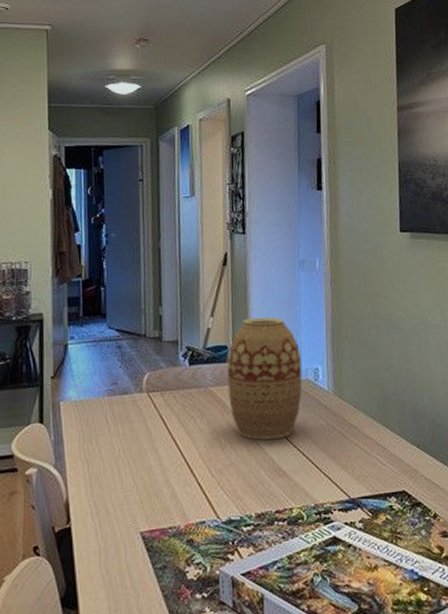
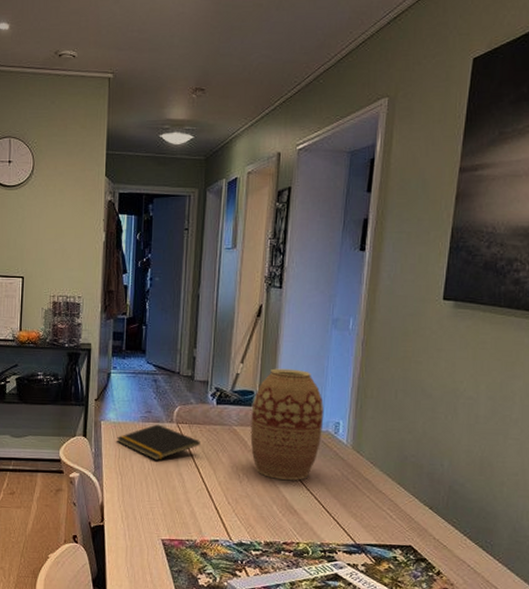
notepad: none [80,396,175,439] -> present [117,424,200,460]

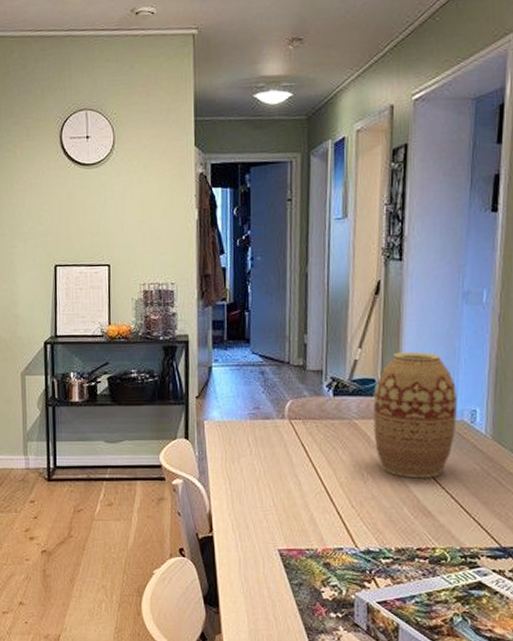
notepad: present [117,424,200,460] -> none [222,421,317,462]

